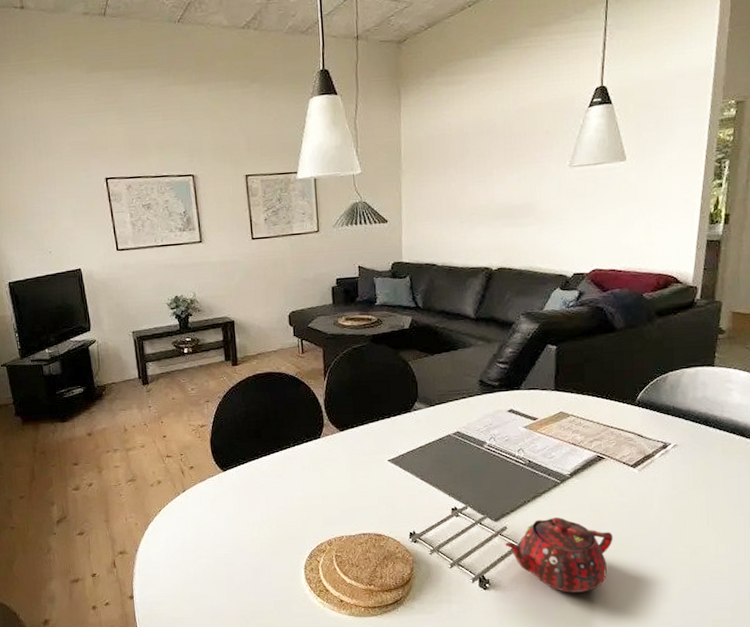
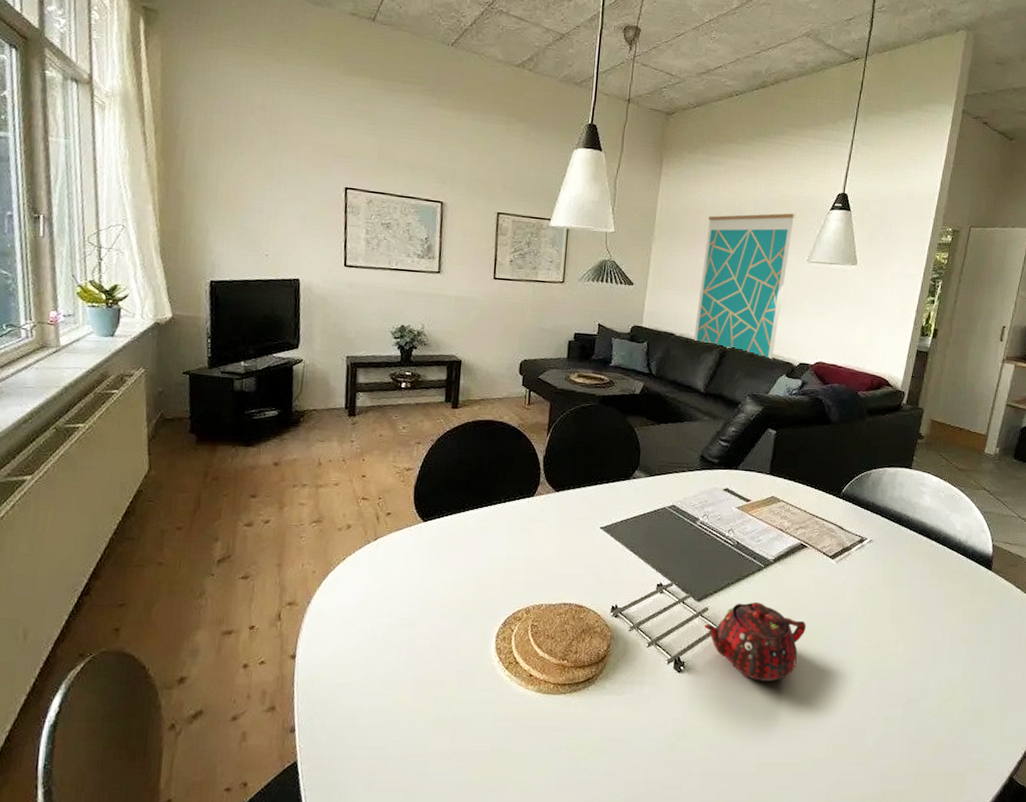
wall art: none [455,118,551,275] -> present [694,213,796,360]

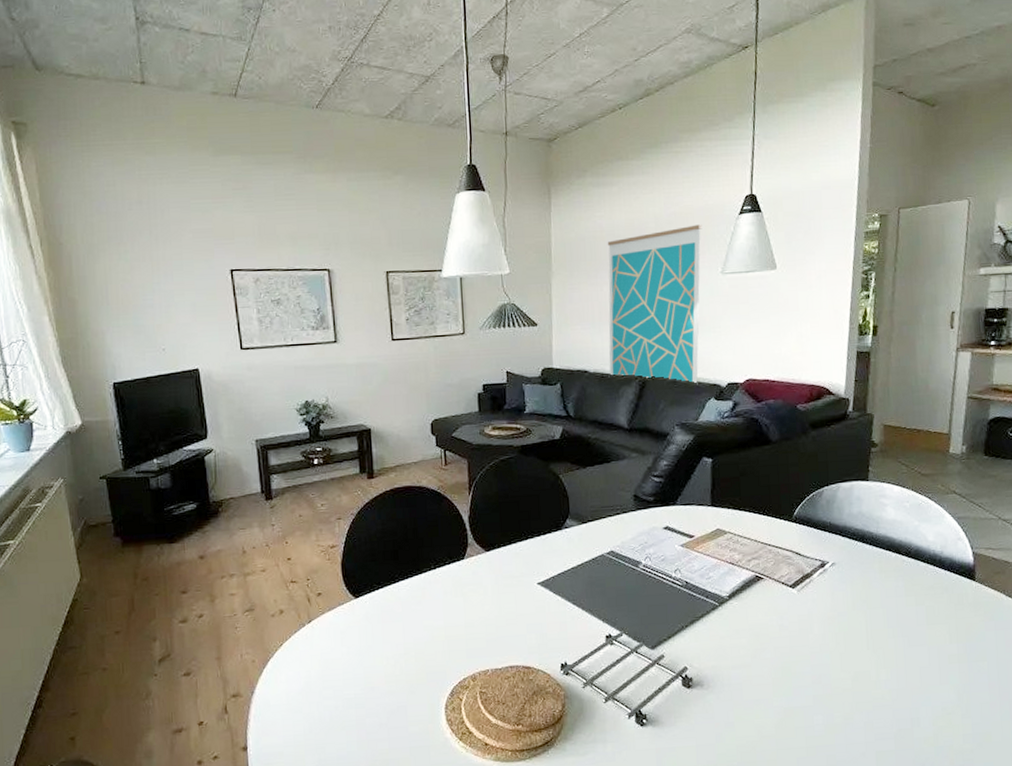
teapot: present [704,601,806,681] -> none [662,642,774,727]

